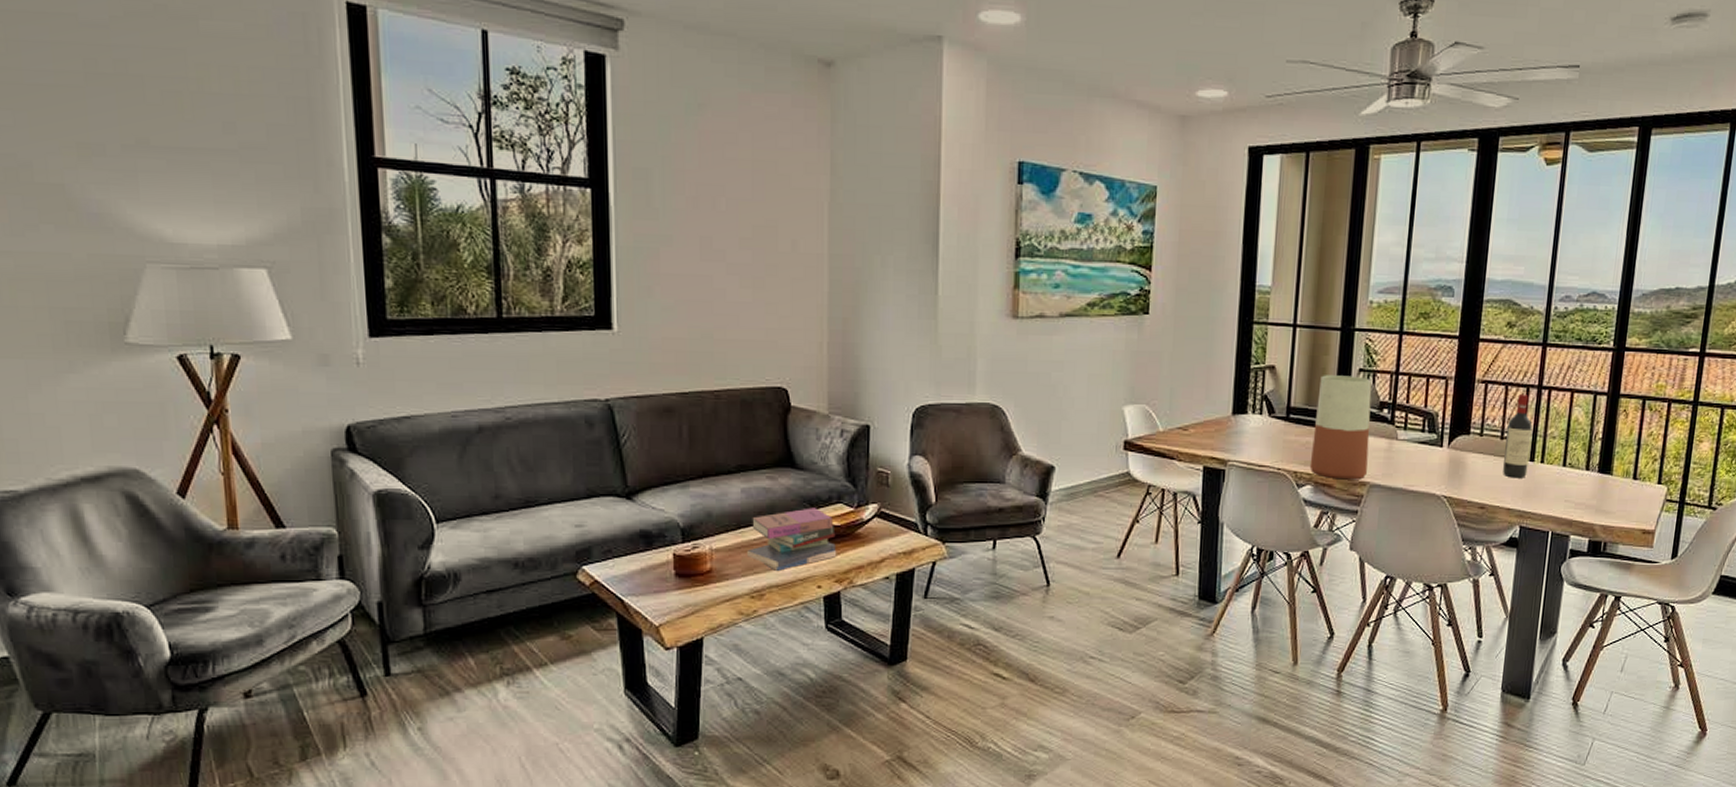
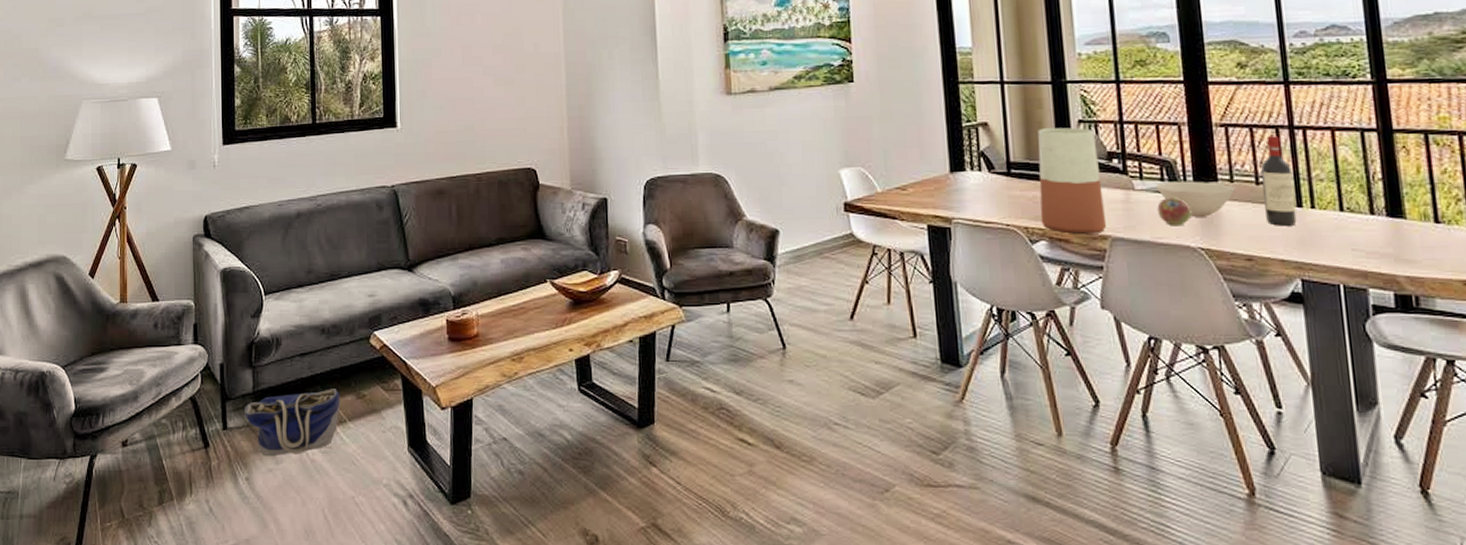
tote bag: none [414,629,540,703] -> present [245,389,341,455]
books: present [747,507,837,571] -> none [508,275,585,335]
fruit: none [1413,448,1443,475] -> present [1157,198,1192,226]
bowl: none [1416,433,1483,467] -> present [1155,181,1235,217]

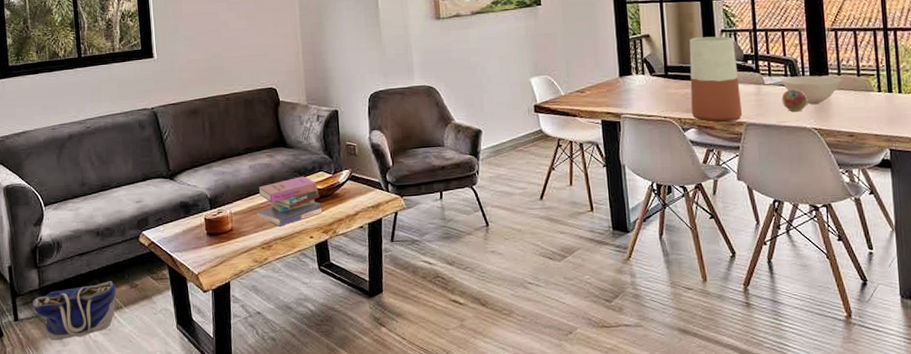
books: none [508,275,585,335] -> present [257,176,323,227]
wine bottle: present [1261,136,1297,226] -> none [862,37,888,108]

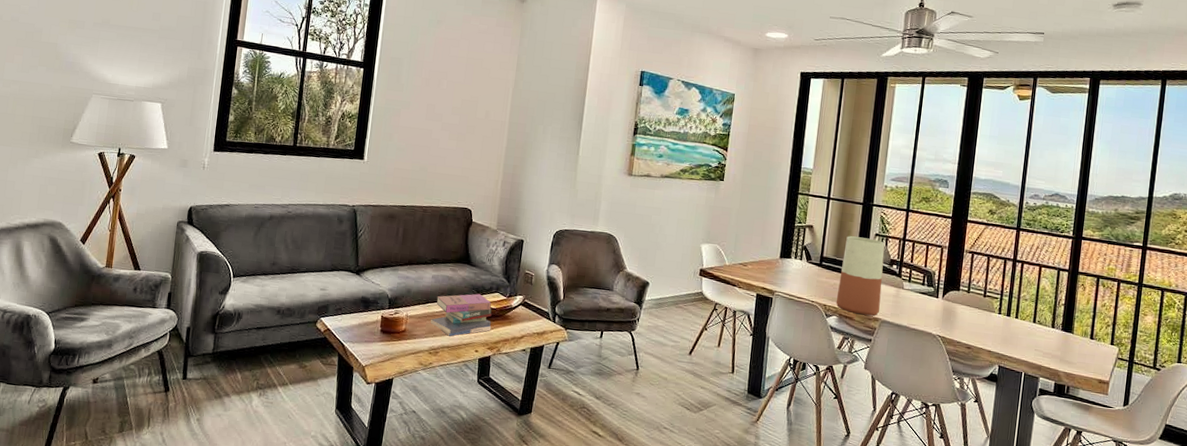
tote bag: present [33,281,117,340] -> none [203,357,286,406]
bowl: present [780,75,842,104] -> none [917,286,970,315]
fruit: present [781,89,808,112] -> none [915,297,938,318]

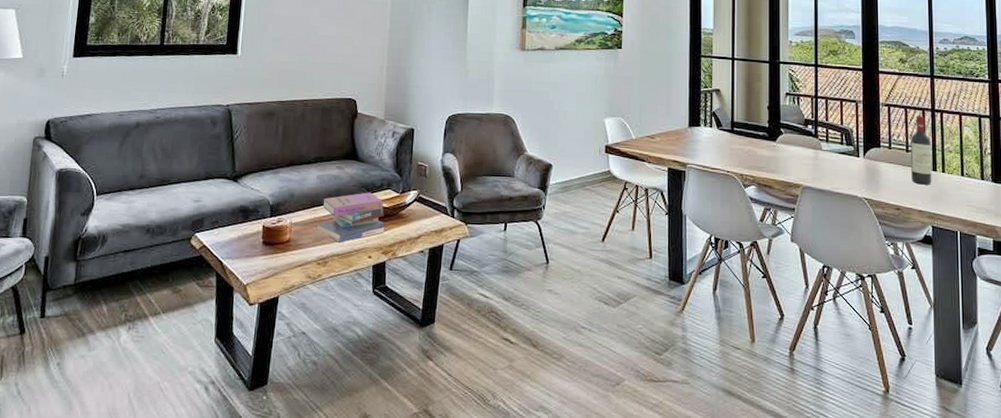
vase: present [836,236,885,316] -> none [752,97,799,182]
wine bottle: none [984,264,1009,329] -> present [910,116,932,185]

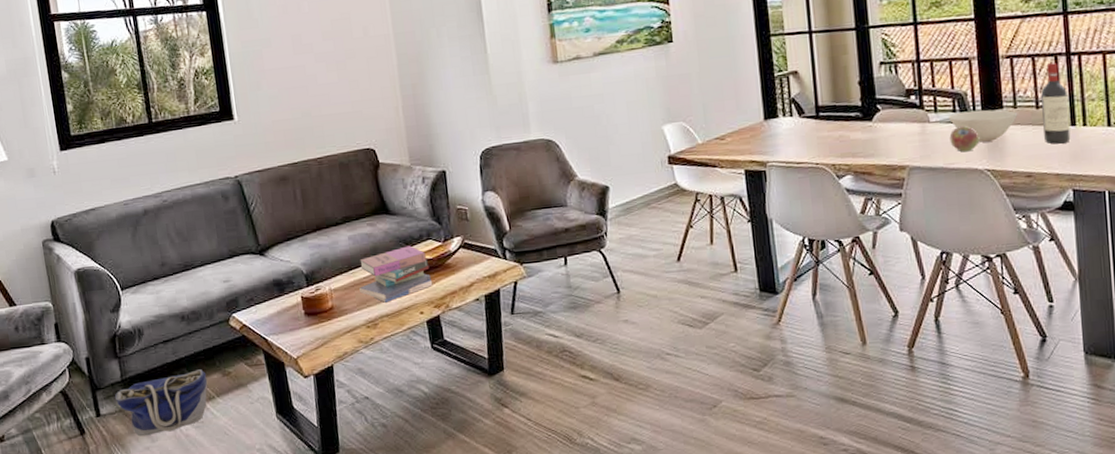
tote bag: none [64,283,158,343] -> present [115,369,208,436]
bowl: none [836,145,892,174] -> present [948,109,1018,143]
fruit: none [837,158,860,180] -> present [949,126,980,152]

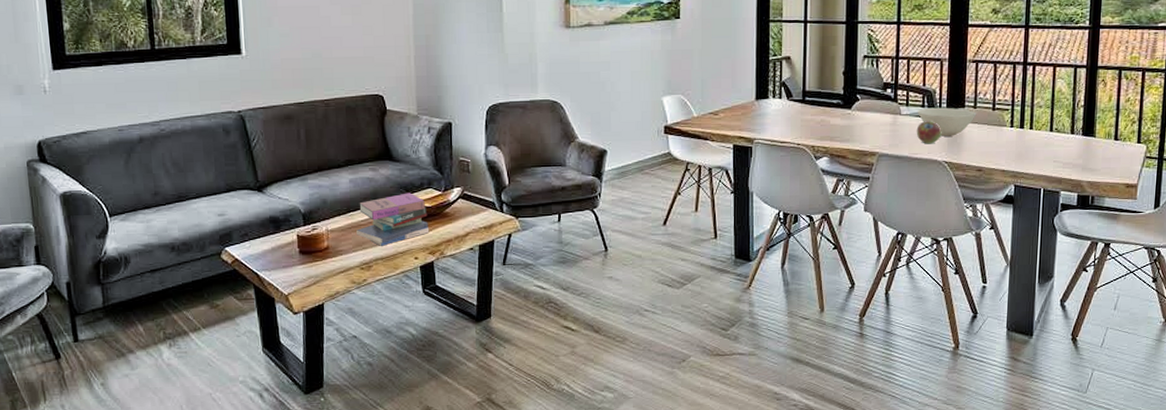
tote bag: present [115,369,208,436] -> none [95,300,194,363]
wine bottle: present [1041,63,1071,144] -> none [995,71,1020,143]

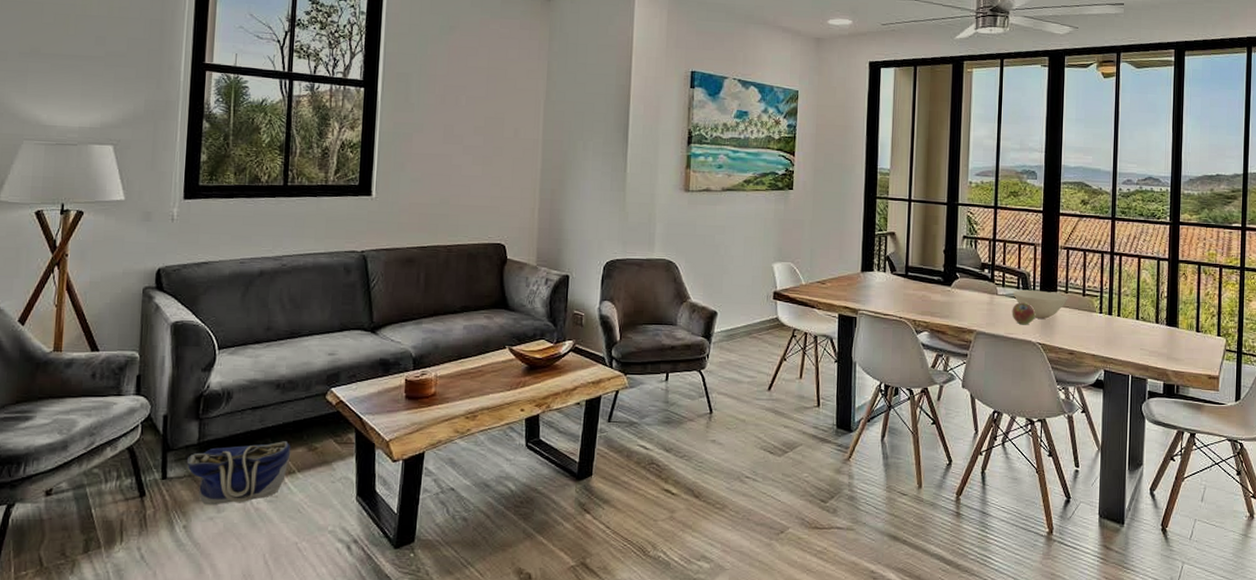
tote bag: none [95,300,194,363] -> present [187,441,291,504]
books: present [356,192,430,246] -> none [465,342,538,396]

